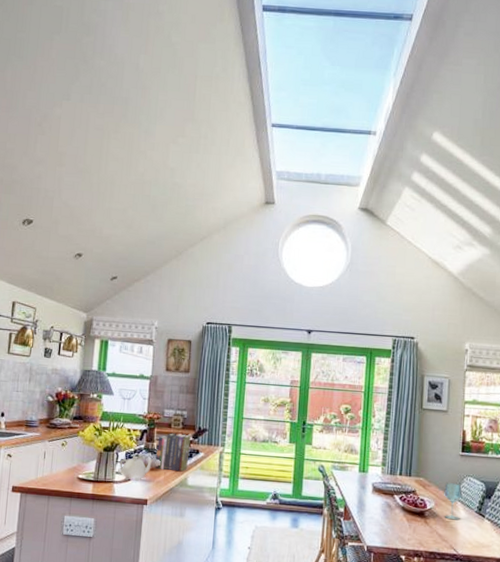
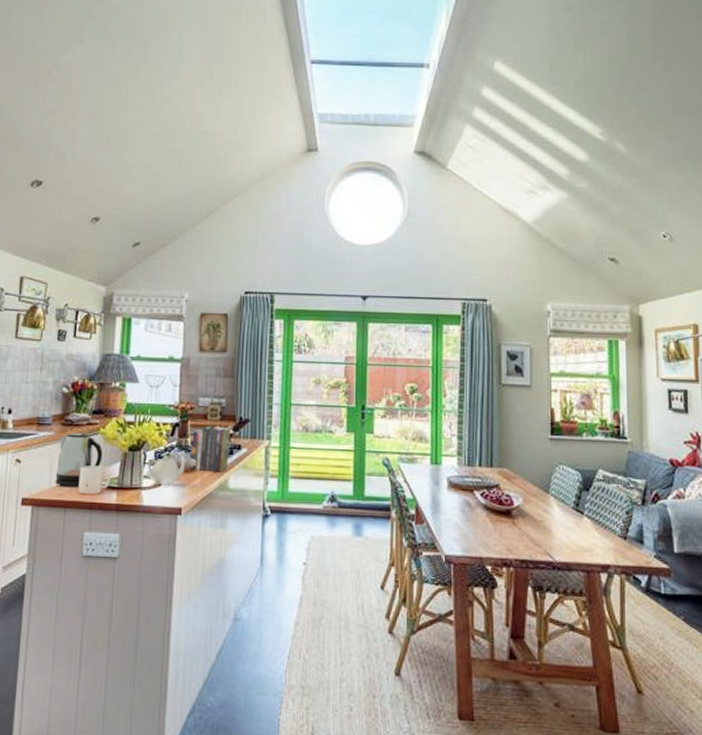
kettle: none [40,434,82,479] -> present [55,432,103,487]
mug: none [60,461,88,486] -> present [78,465,111,495]
wine glass: present [443,482,463,520] -> none [532,472,555,519]

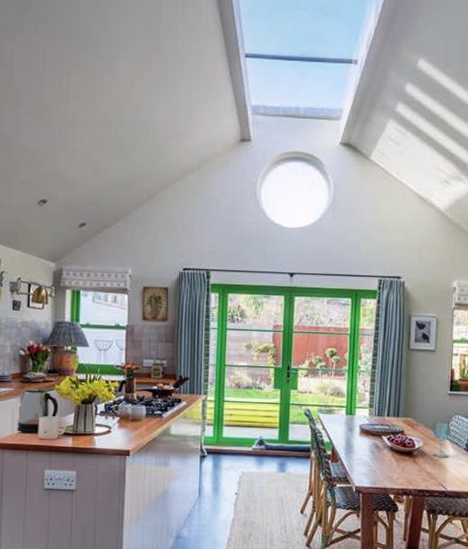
teapot: present [146,455,188,487] -> none [98,407,135,434]
books: present [189,426,231,473] -> none [135,383,172,422]
wine glass: none [532,472,555,519] -> present [431,421,451,458]

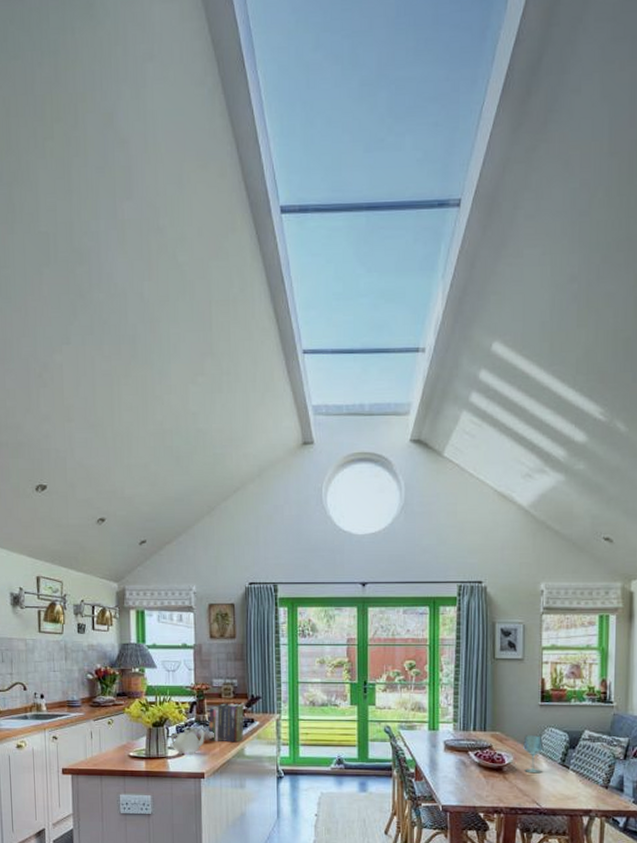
kettle: present [17,388,58,434] -> none [89,713,130,758]
mug: present [38,416,66,440] -> none [110,740,139,765]
teapot: none [98,407,135,434] -> present [170,729,207,756]
books: none [135,383,172,422] -> present [208,703,244,743]

